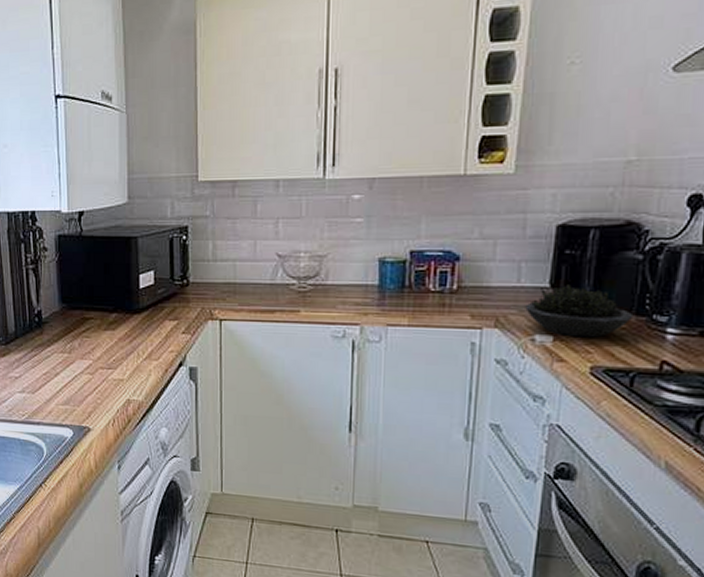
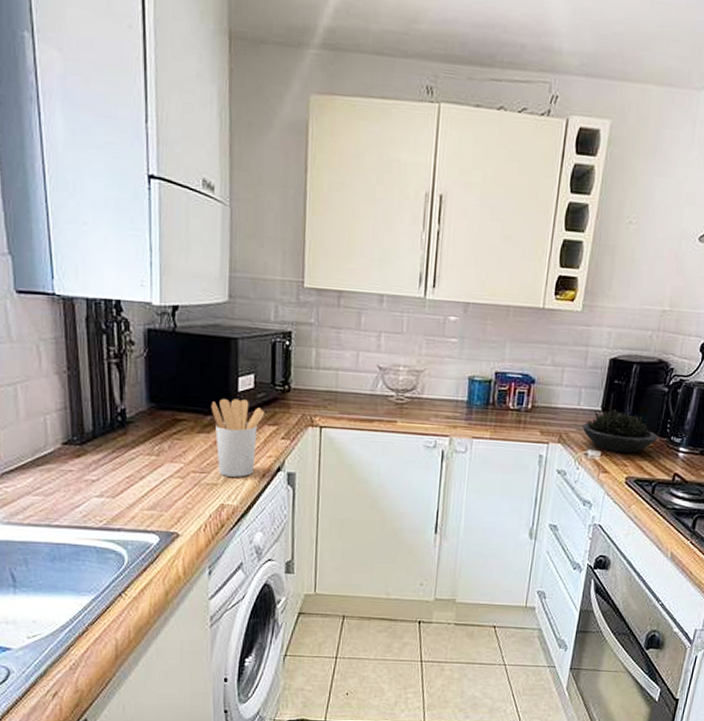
utensil holder: none [115,295,165,373] -> present [210,398,265,477]

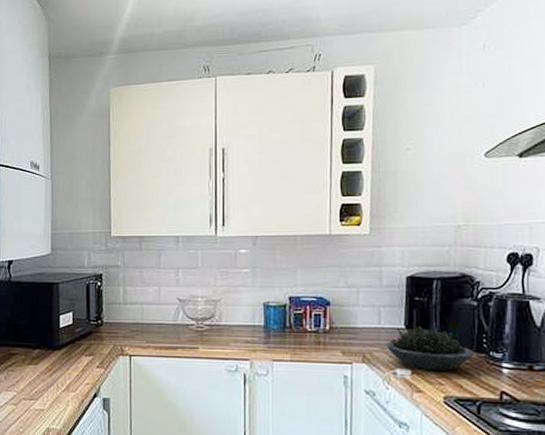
utensil holder: present [210,398,265,477] -> none [38,334,82,403]

